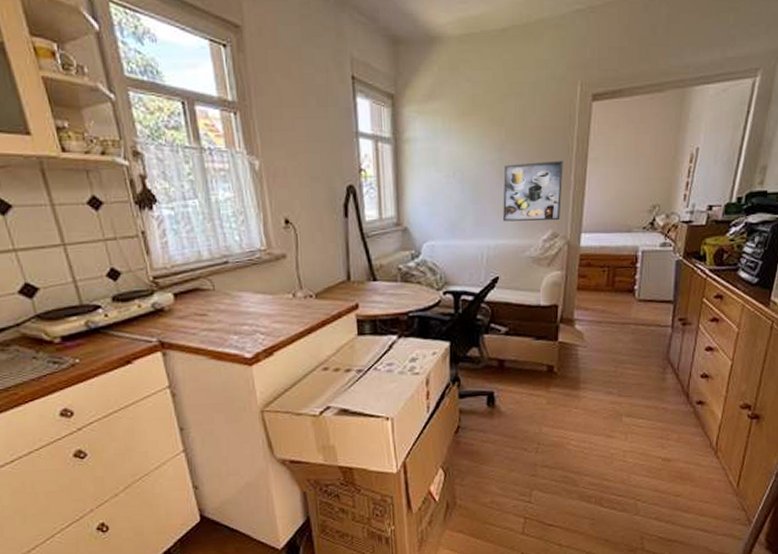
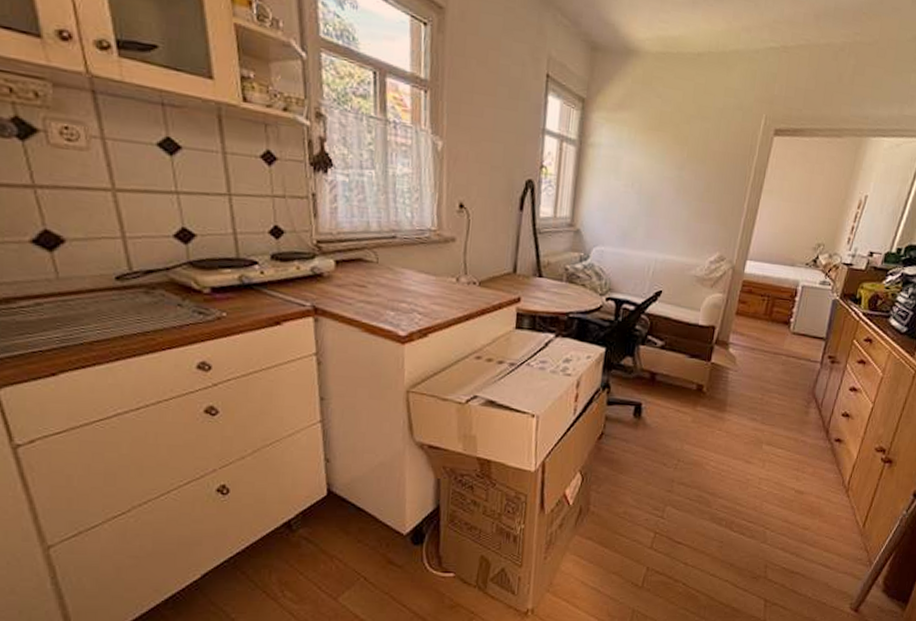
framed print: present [503,161,563,221] -> none [674,184,739,245]

